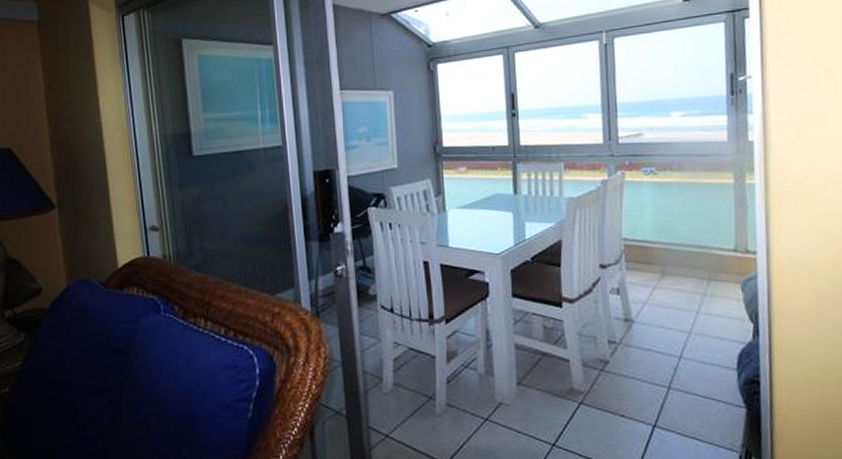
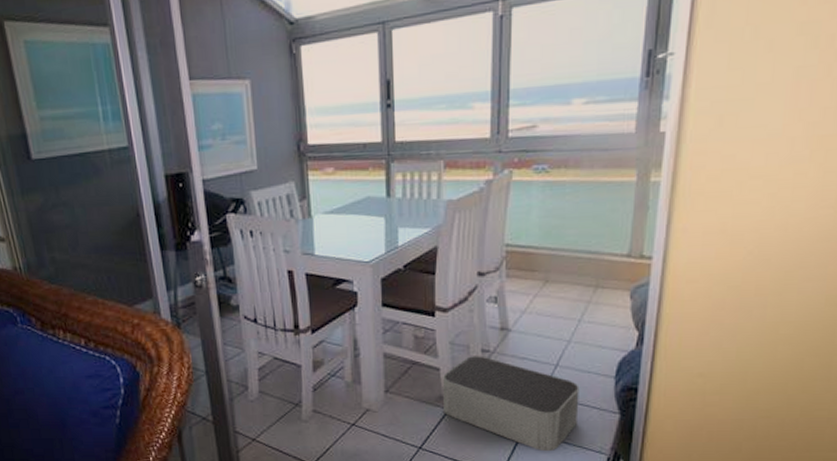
storage bin: none [573,347,706,449] -> present [443,356,580,452]

